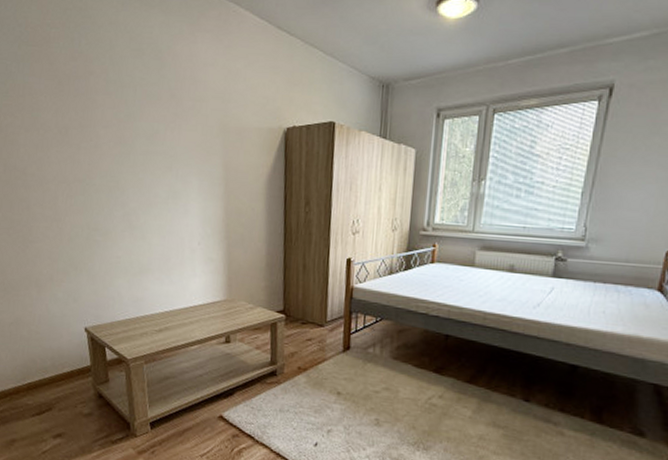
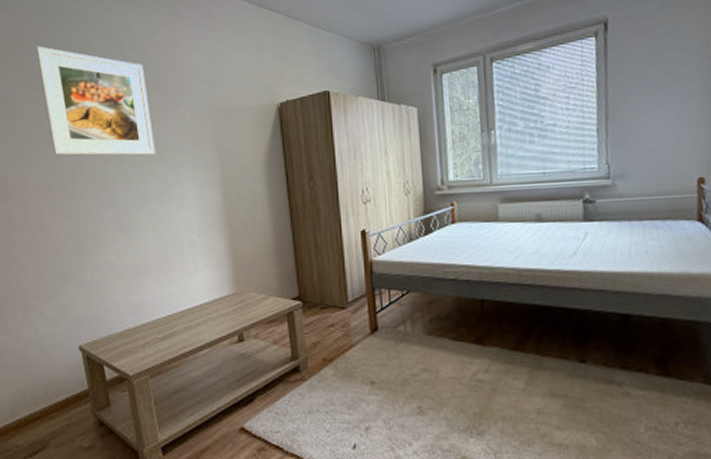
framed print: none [60,41,166,162] -> present [36,46,156,156]

